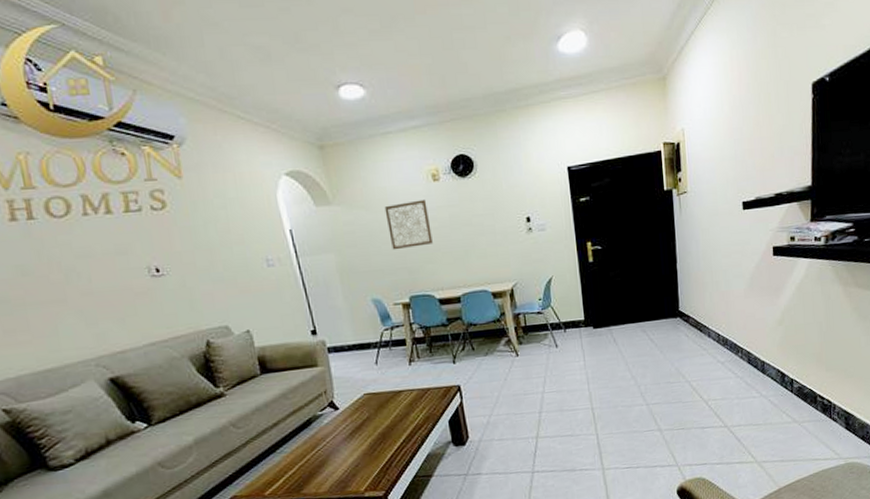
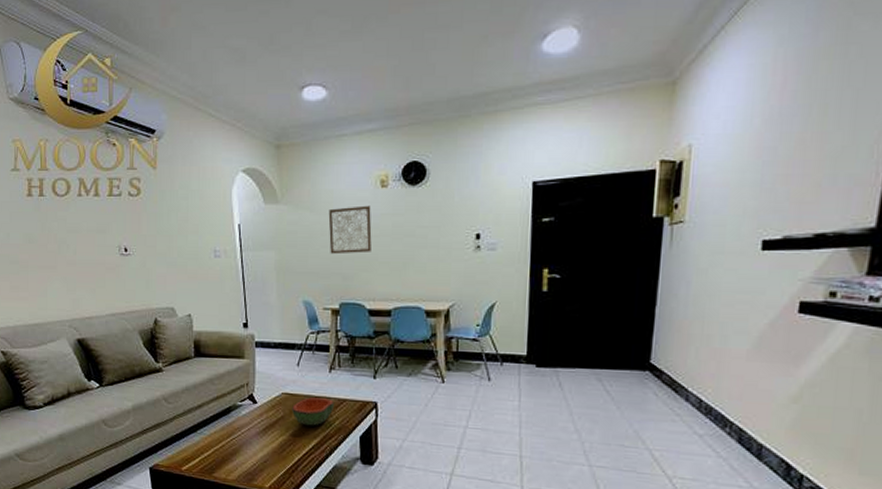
bowl: none [377,390,420,421] -> present [292,396,335,426]

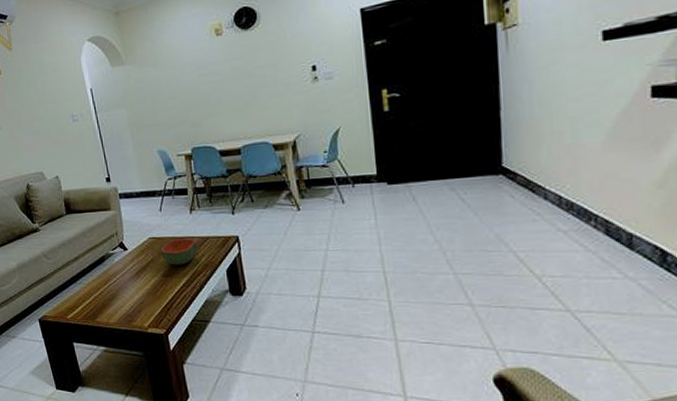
wall art: present [328,205,372,255] -> none [170,54,215,105]

